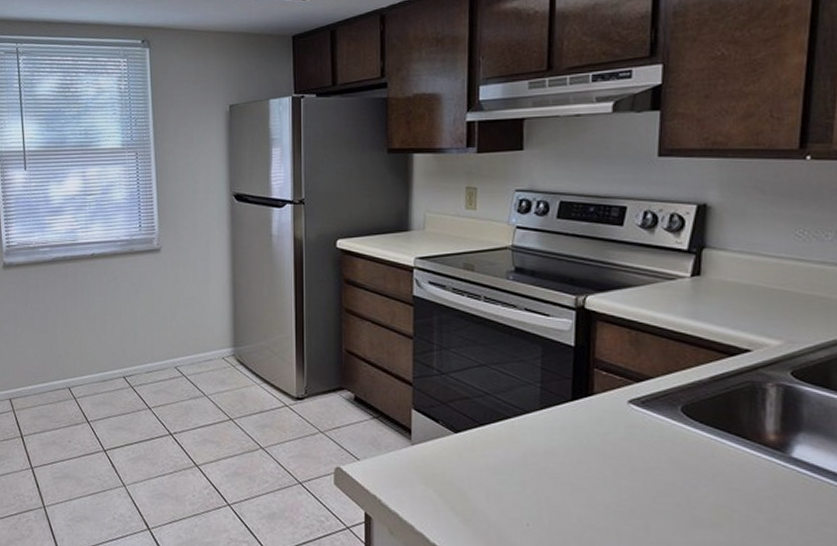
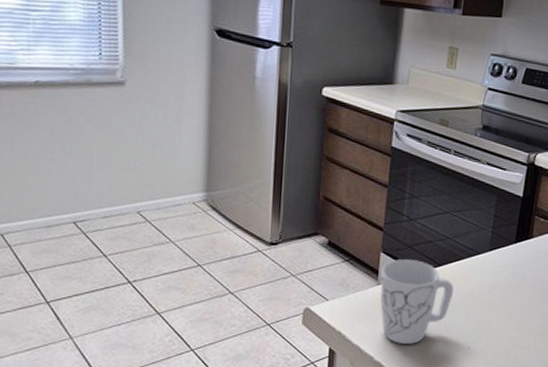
mug: none [414,417,502,516] -> present [380,259,454,345]

